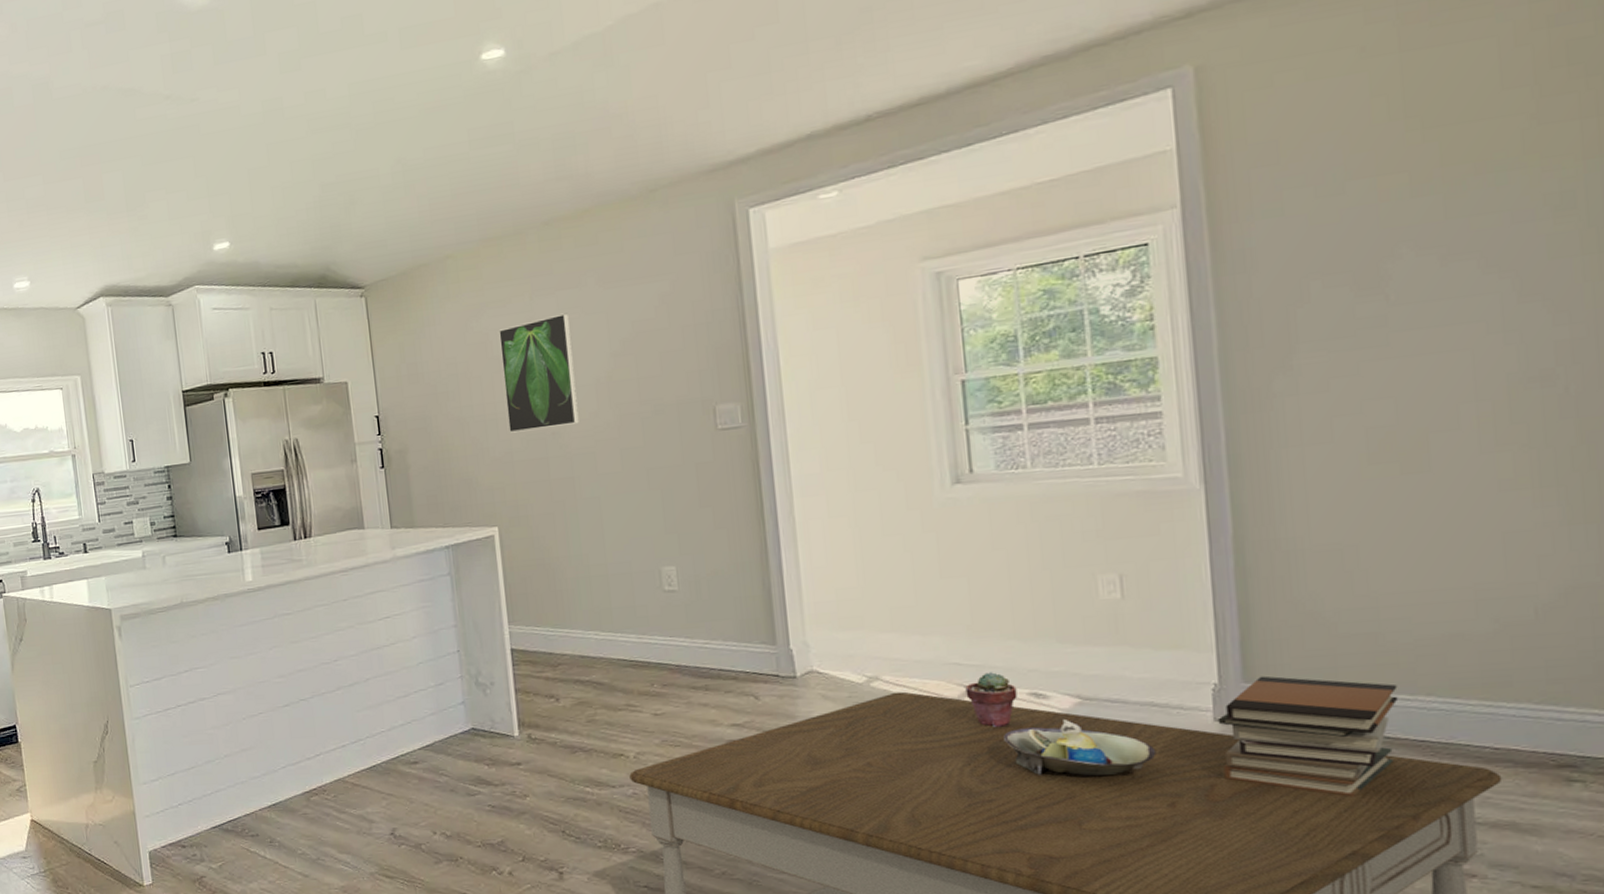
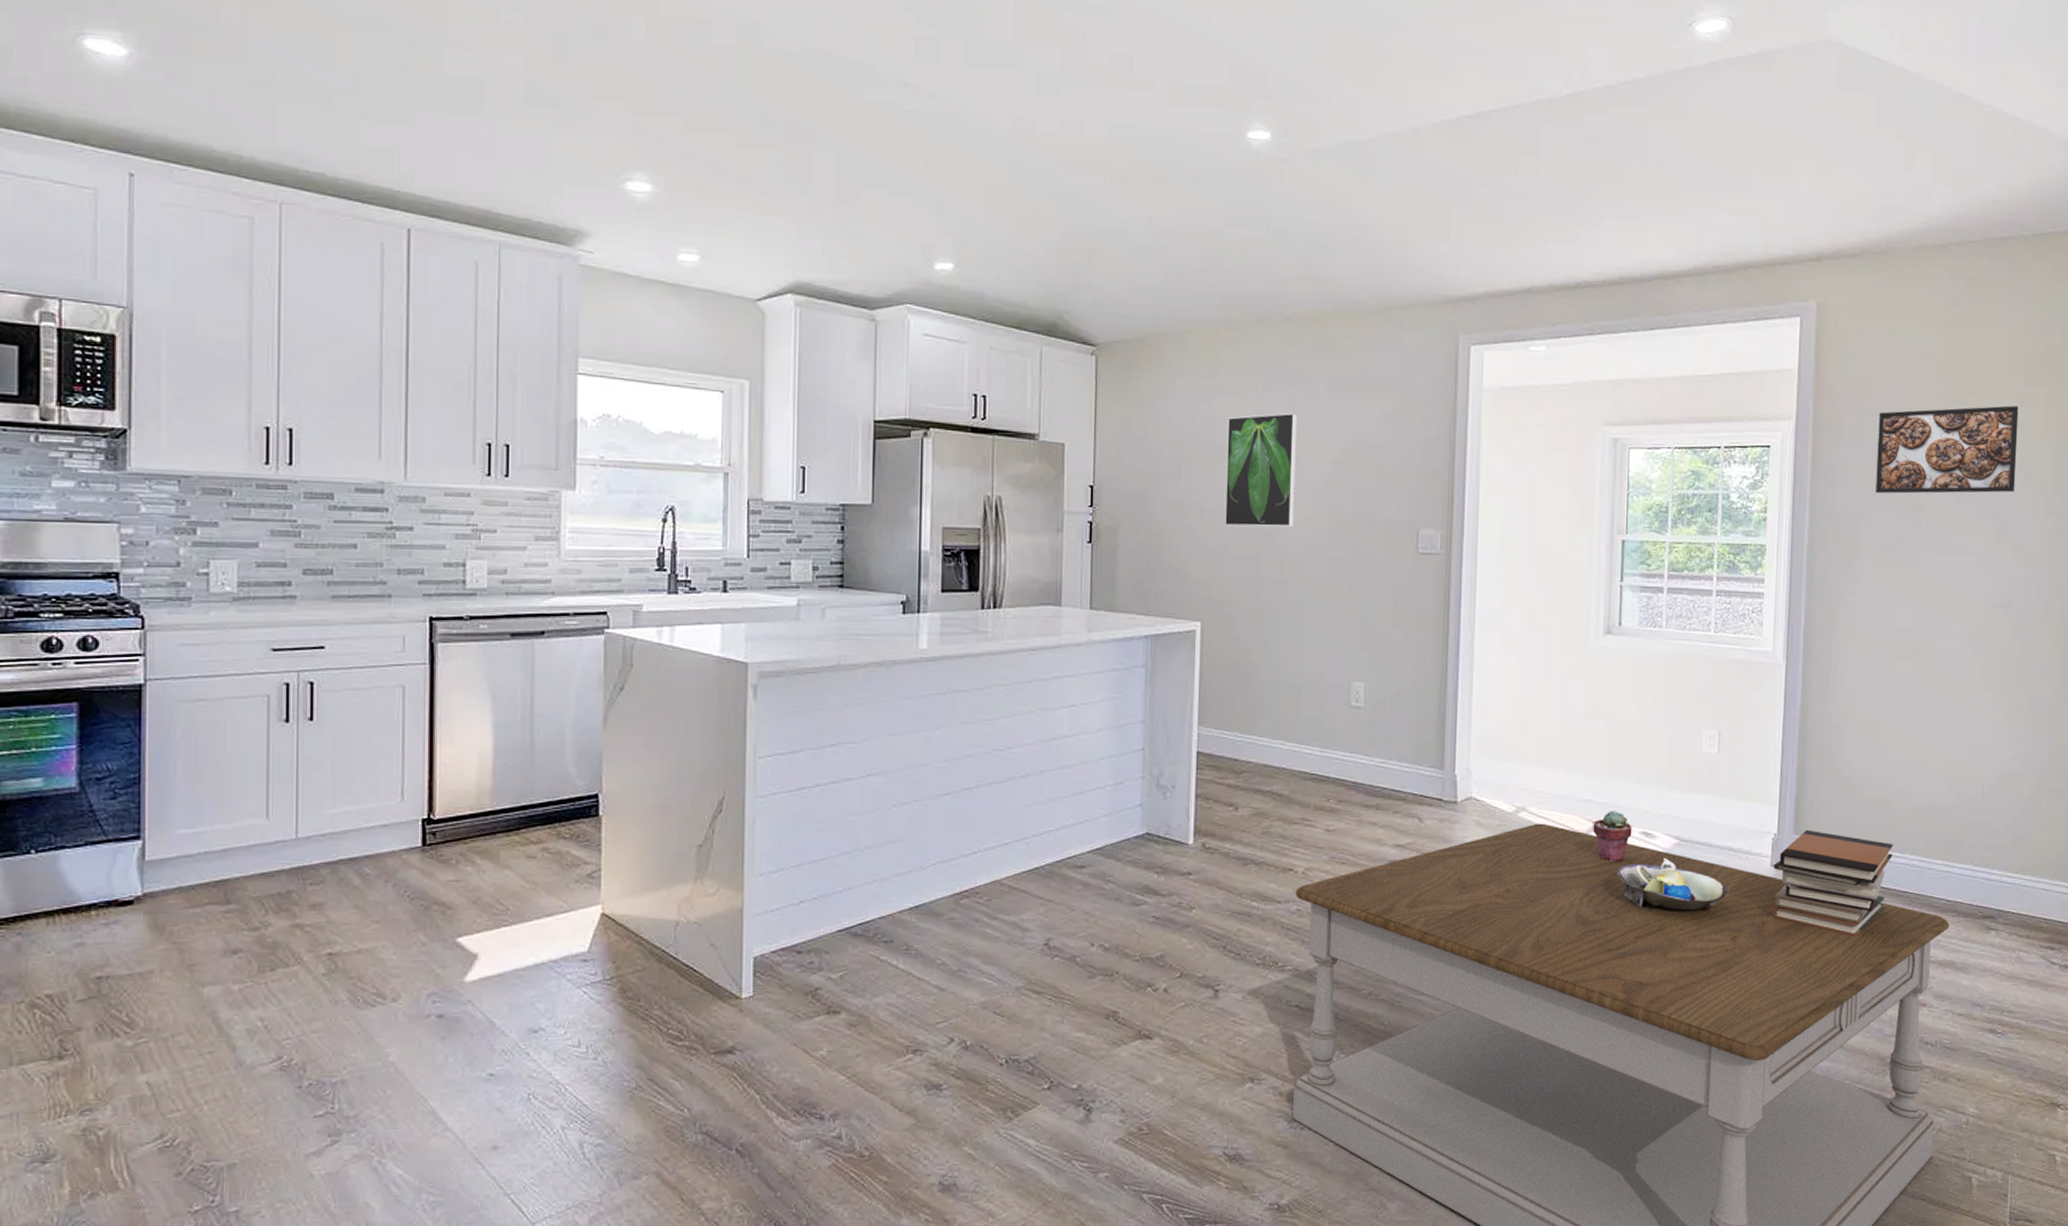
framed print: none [1305,125,1541,273] -> present [1876,405,2019,494]

